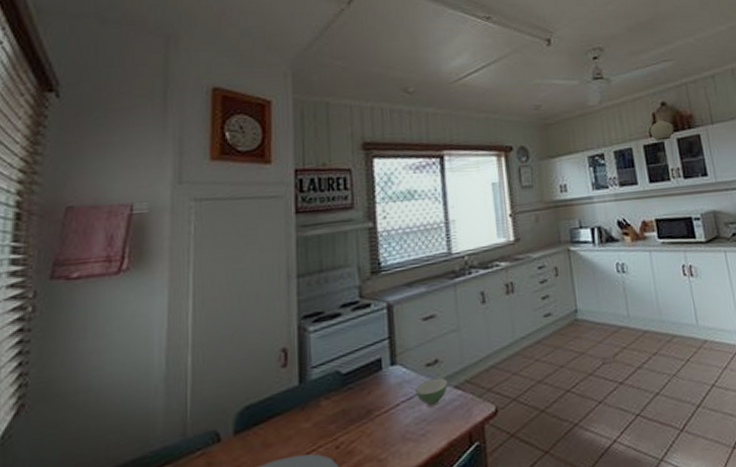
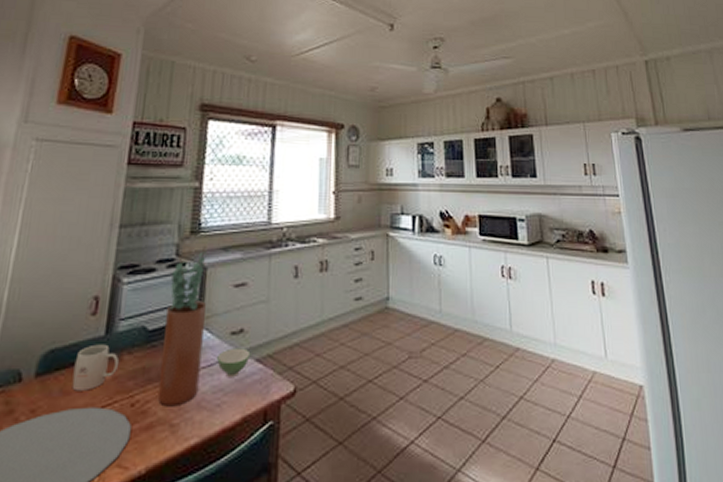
mug: none [272,393,318,443] -> present [72,344,120,391]
vase: none [357,284,402,444] -> present [157,245,207,407]
ceramic jug: present [649,116,674,141] -> none [482,112,507,136]

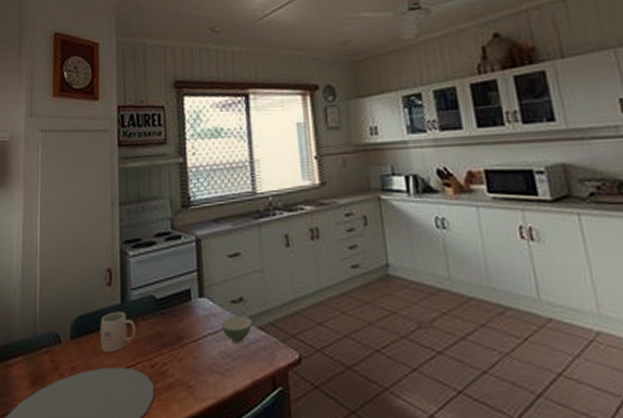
vase: present [157,245,207,407] -> none [169,218,209,370]

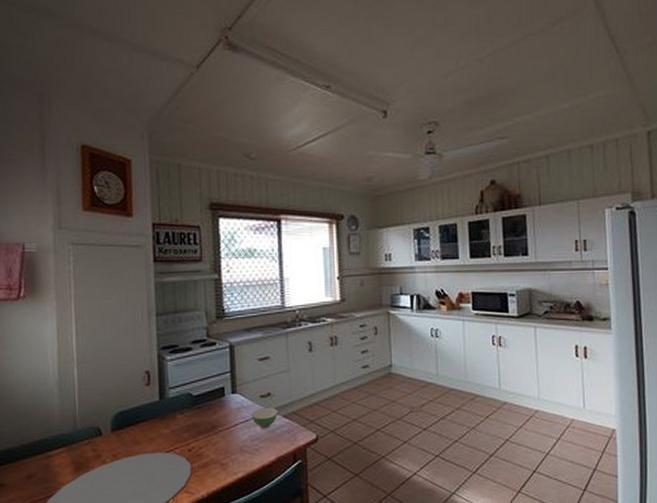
mug: present [100,311,137,353] -> none [139,407,175,441]

